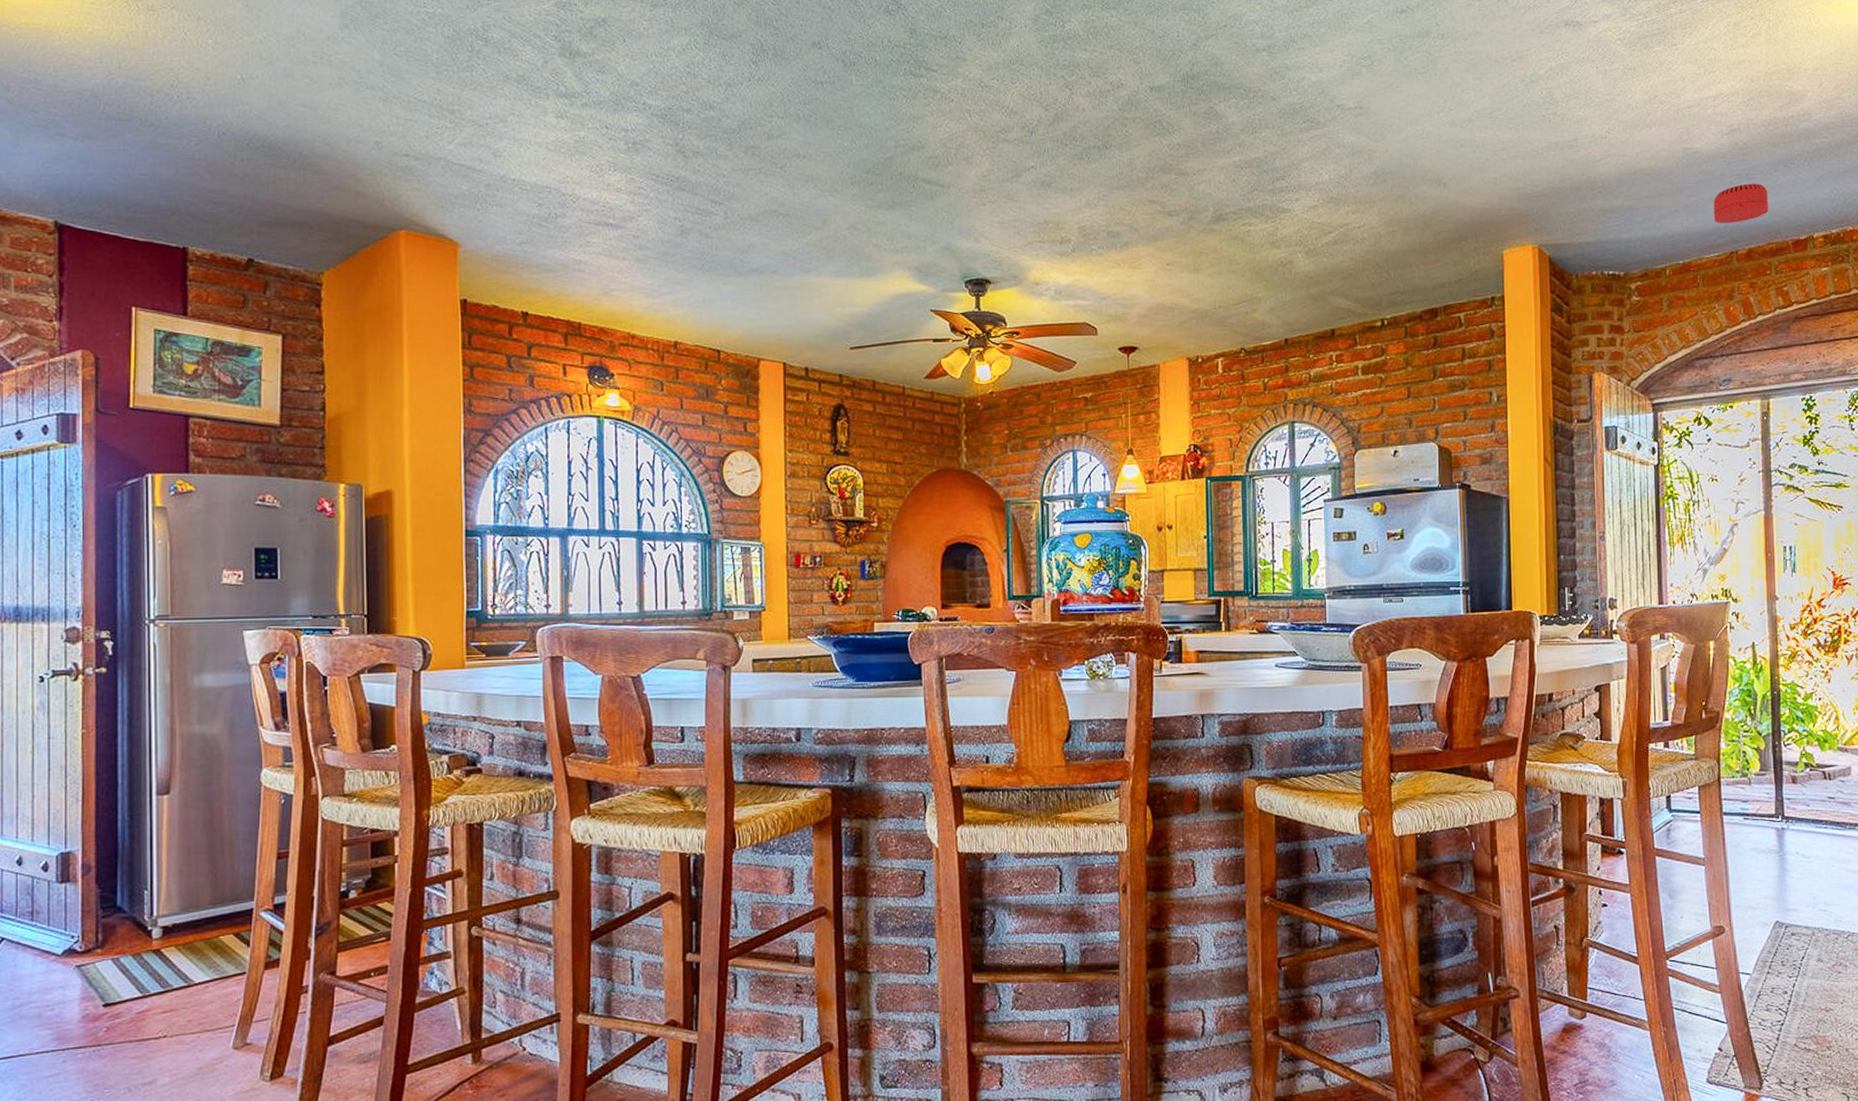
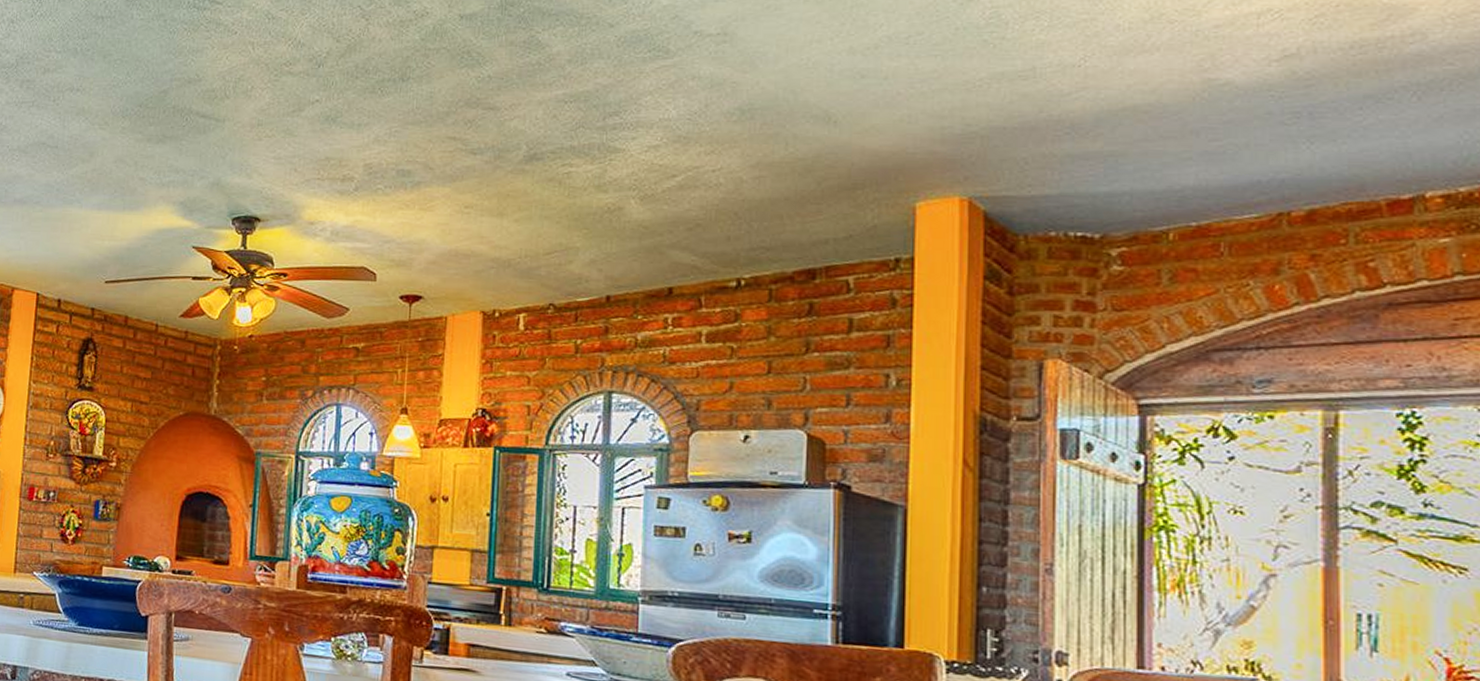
smoke detector: present [1714,183,1768,223] -> none [1252,124,1346,176]

